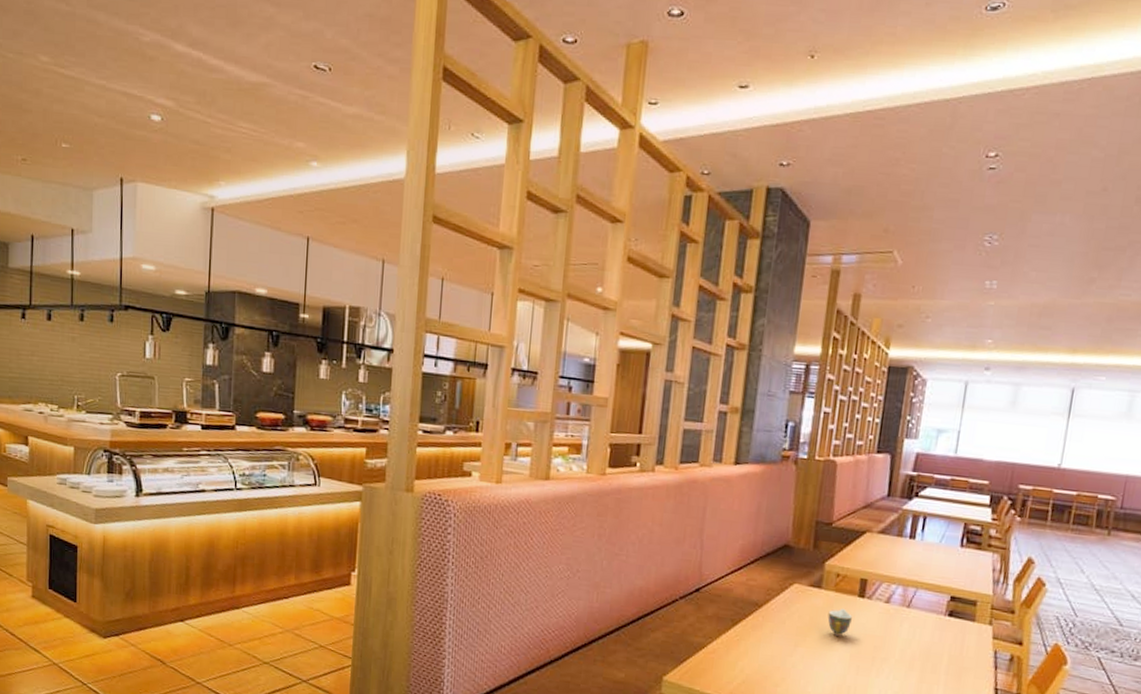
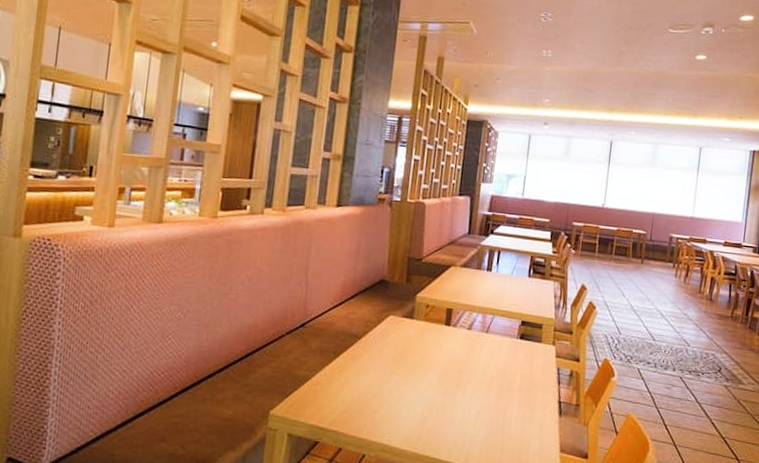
teacup: present [827,608,852,636] -> none [419,336,440,362]

